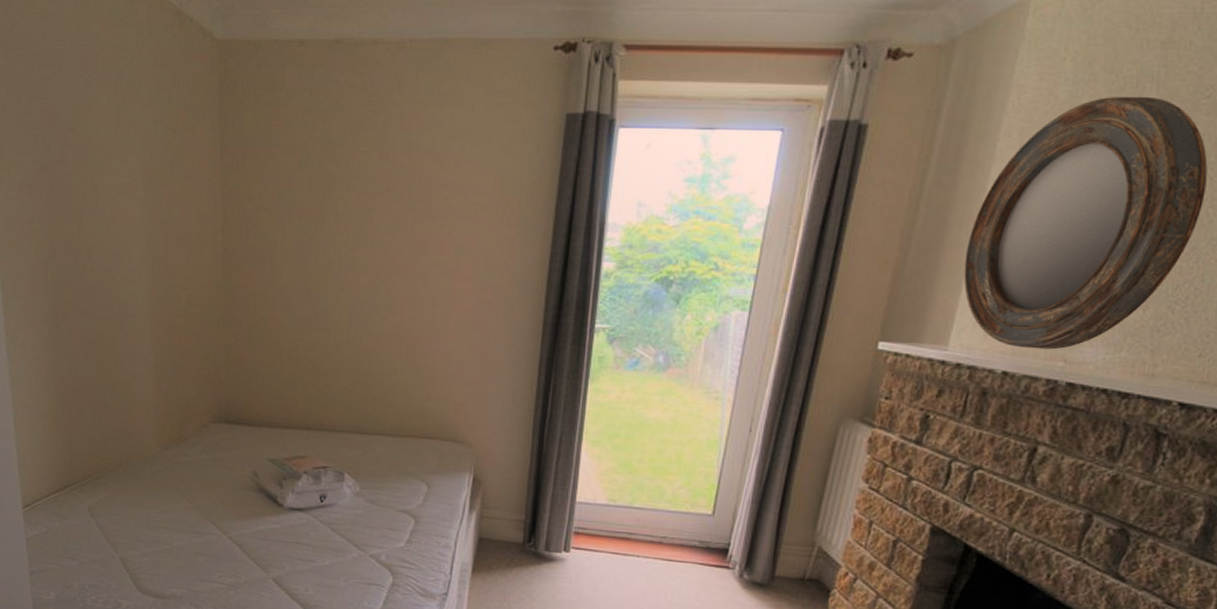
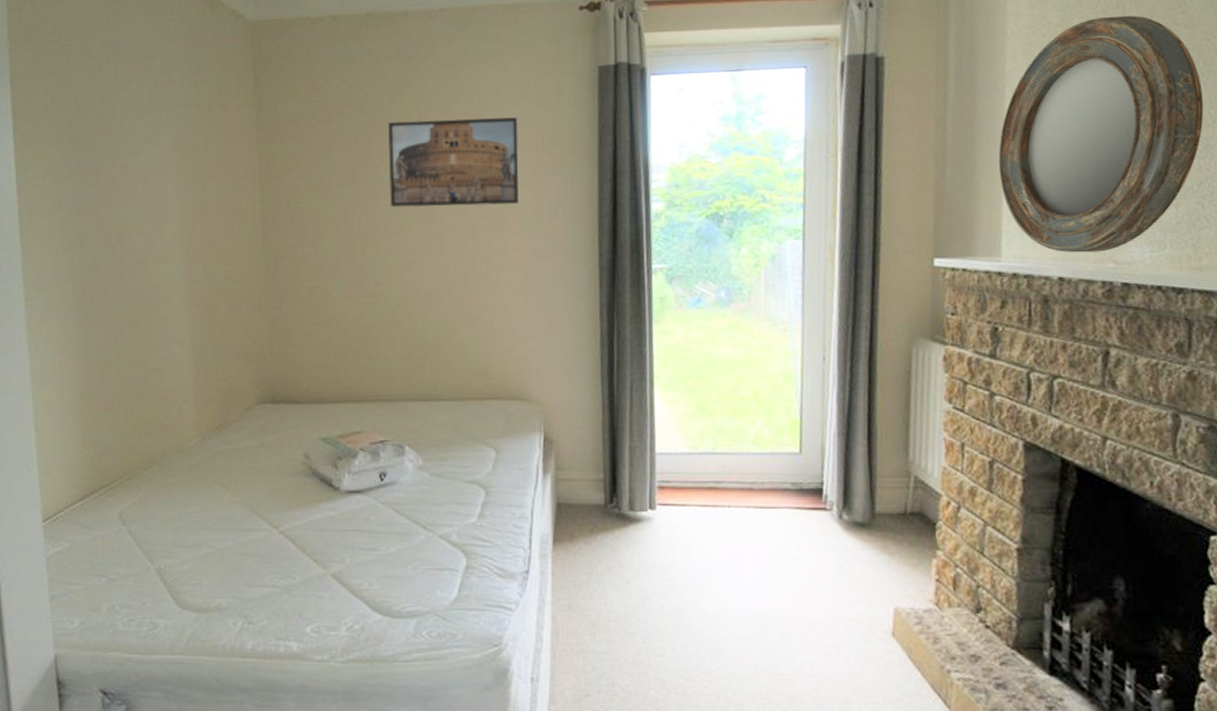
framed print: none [346,158,479,252] -> present [387,117,520,208]

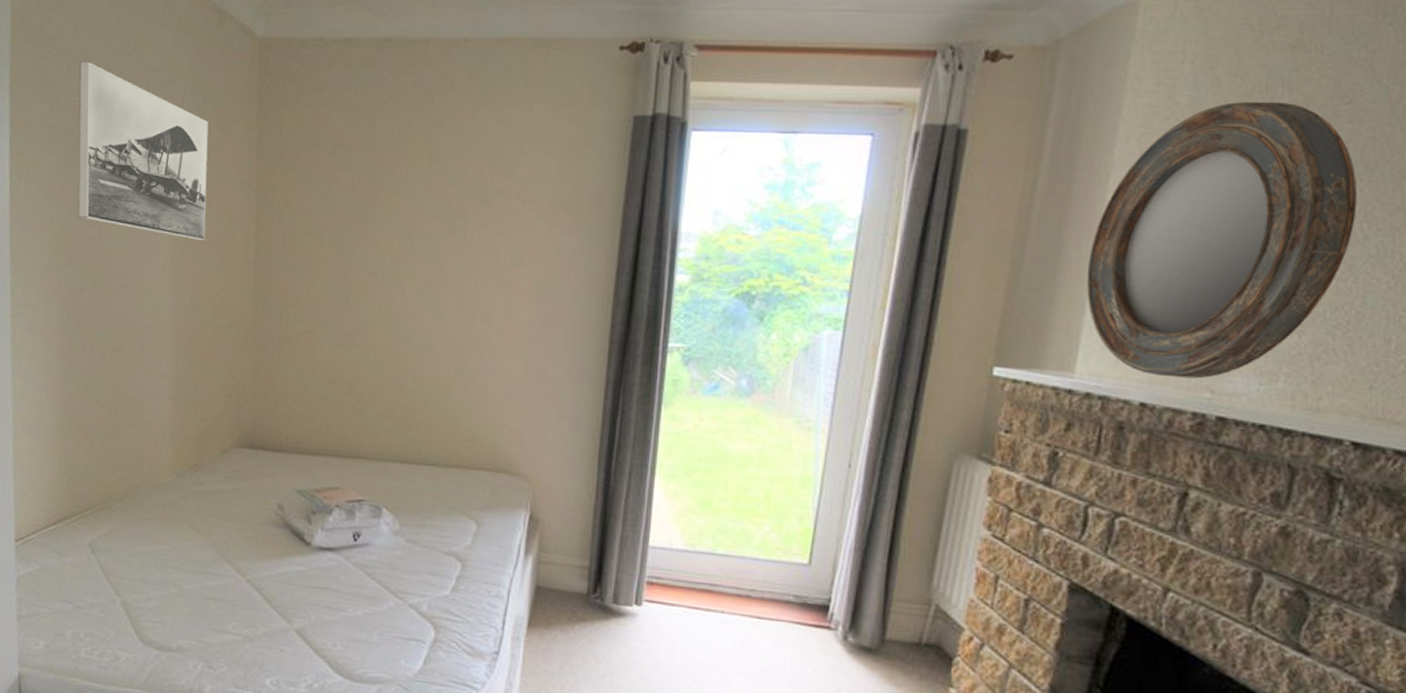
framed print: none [78,53,213,212] -> present [77,61,209,241]
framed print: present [387,117,520,208] -> none [390,161,538,262]

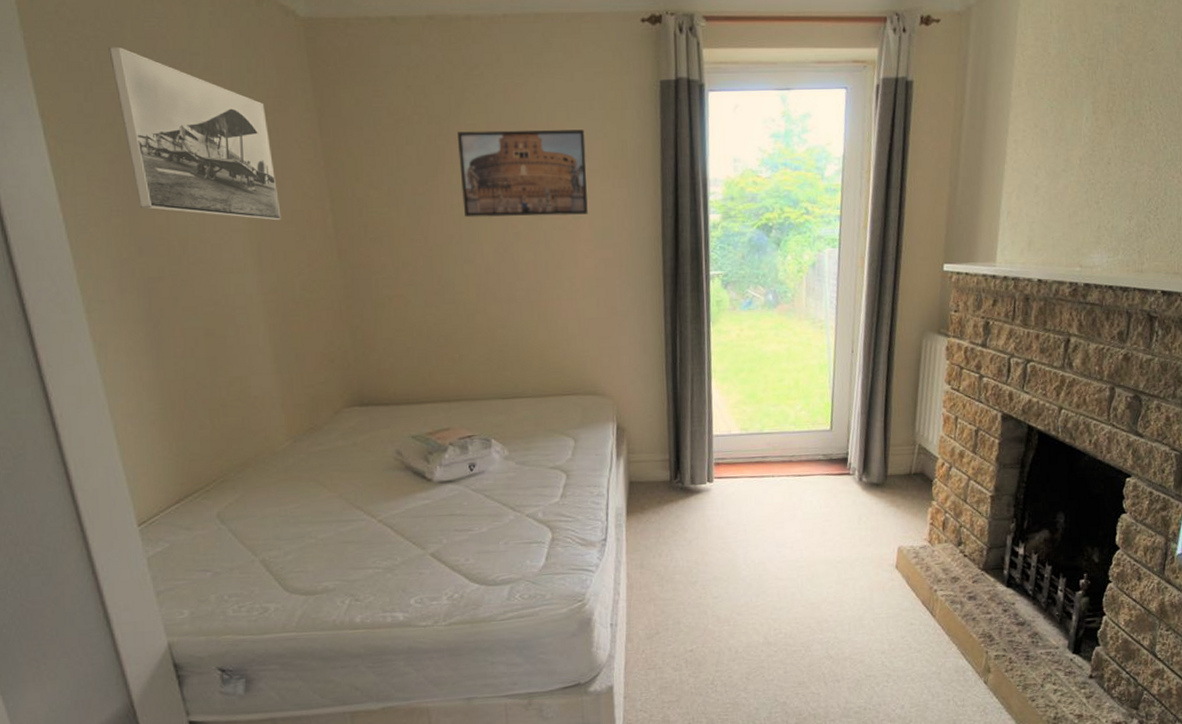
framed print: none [390,161,538,262] -> present [457,129,589,218]
home mirror: present [1087,101,1357,379] -> none [999,50,1159,259]

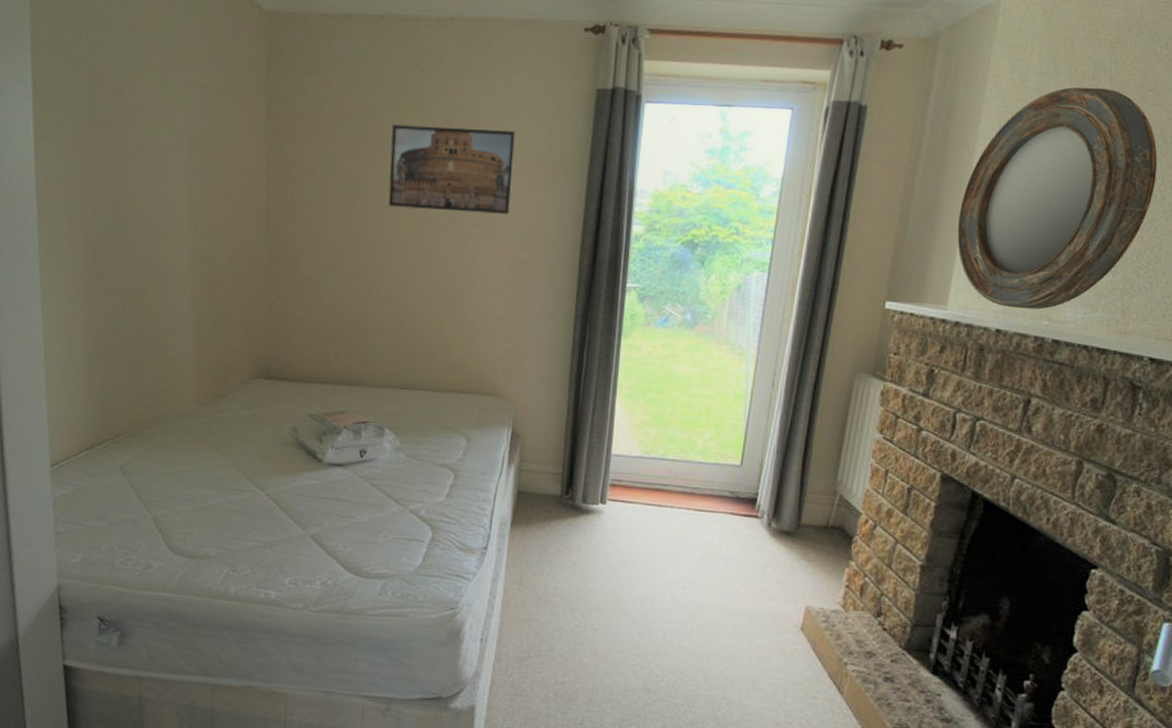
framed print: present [108,46,282,221] -> none [97,28,222,195]
home mirror: none [999,50,1159,259] -> present [957,87,1157,310]

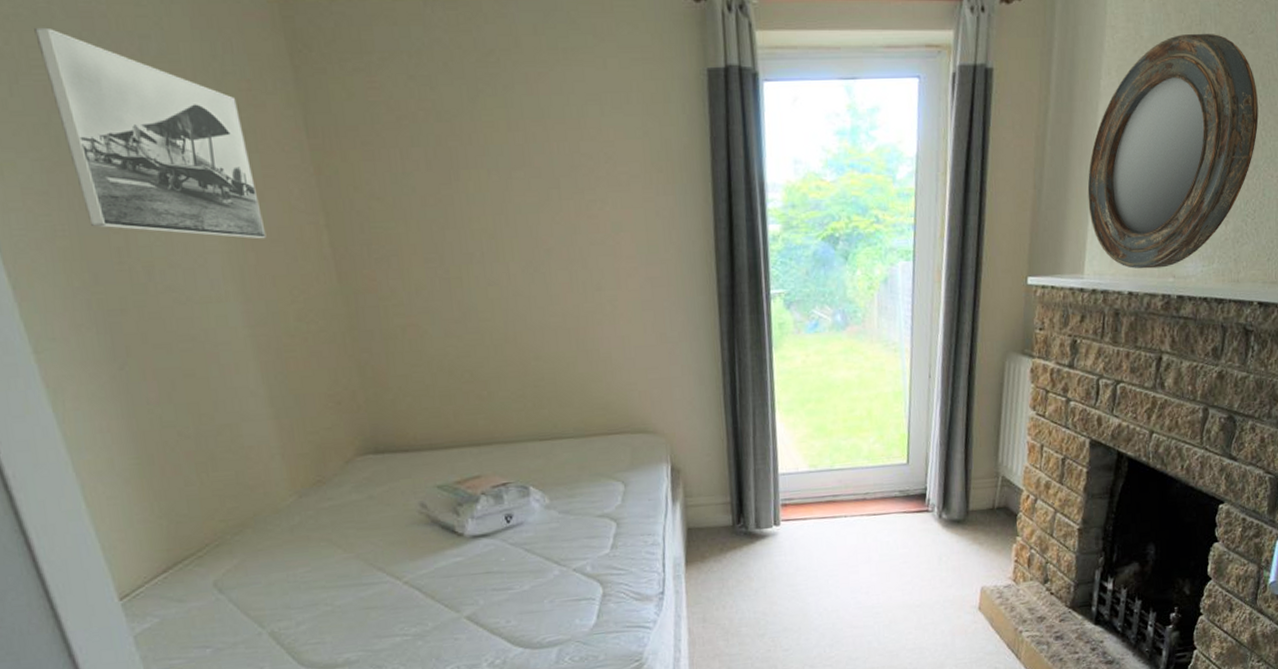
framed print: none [97,28,222,195] -> present [34,27,267,240]
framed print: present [388,125,516,214] -> none [472,127,630,232]

